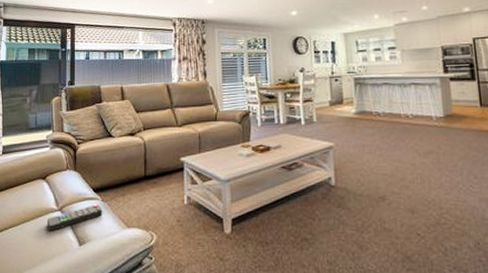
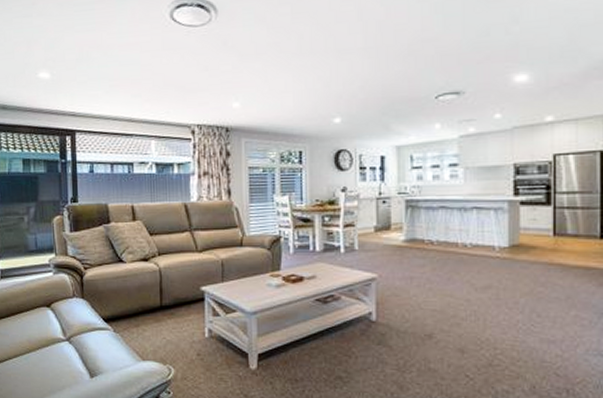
remote control: present [46,204,103,232] -> none [53,335,115,363]

